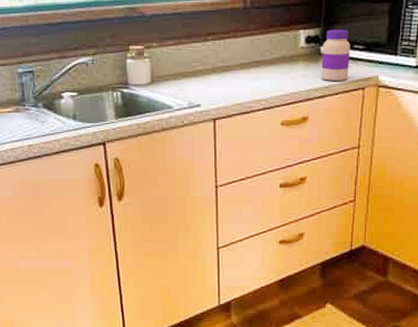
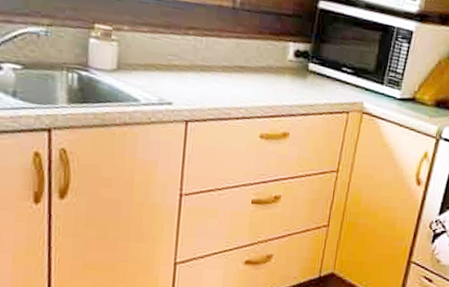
jar: present [321,30,350,81] -> none [307,47,339,102]

